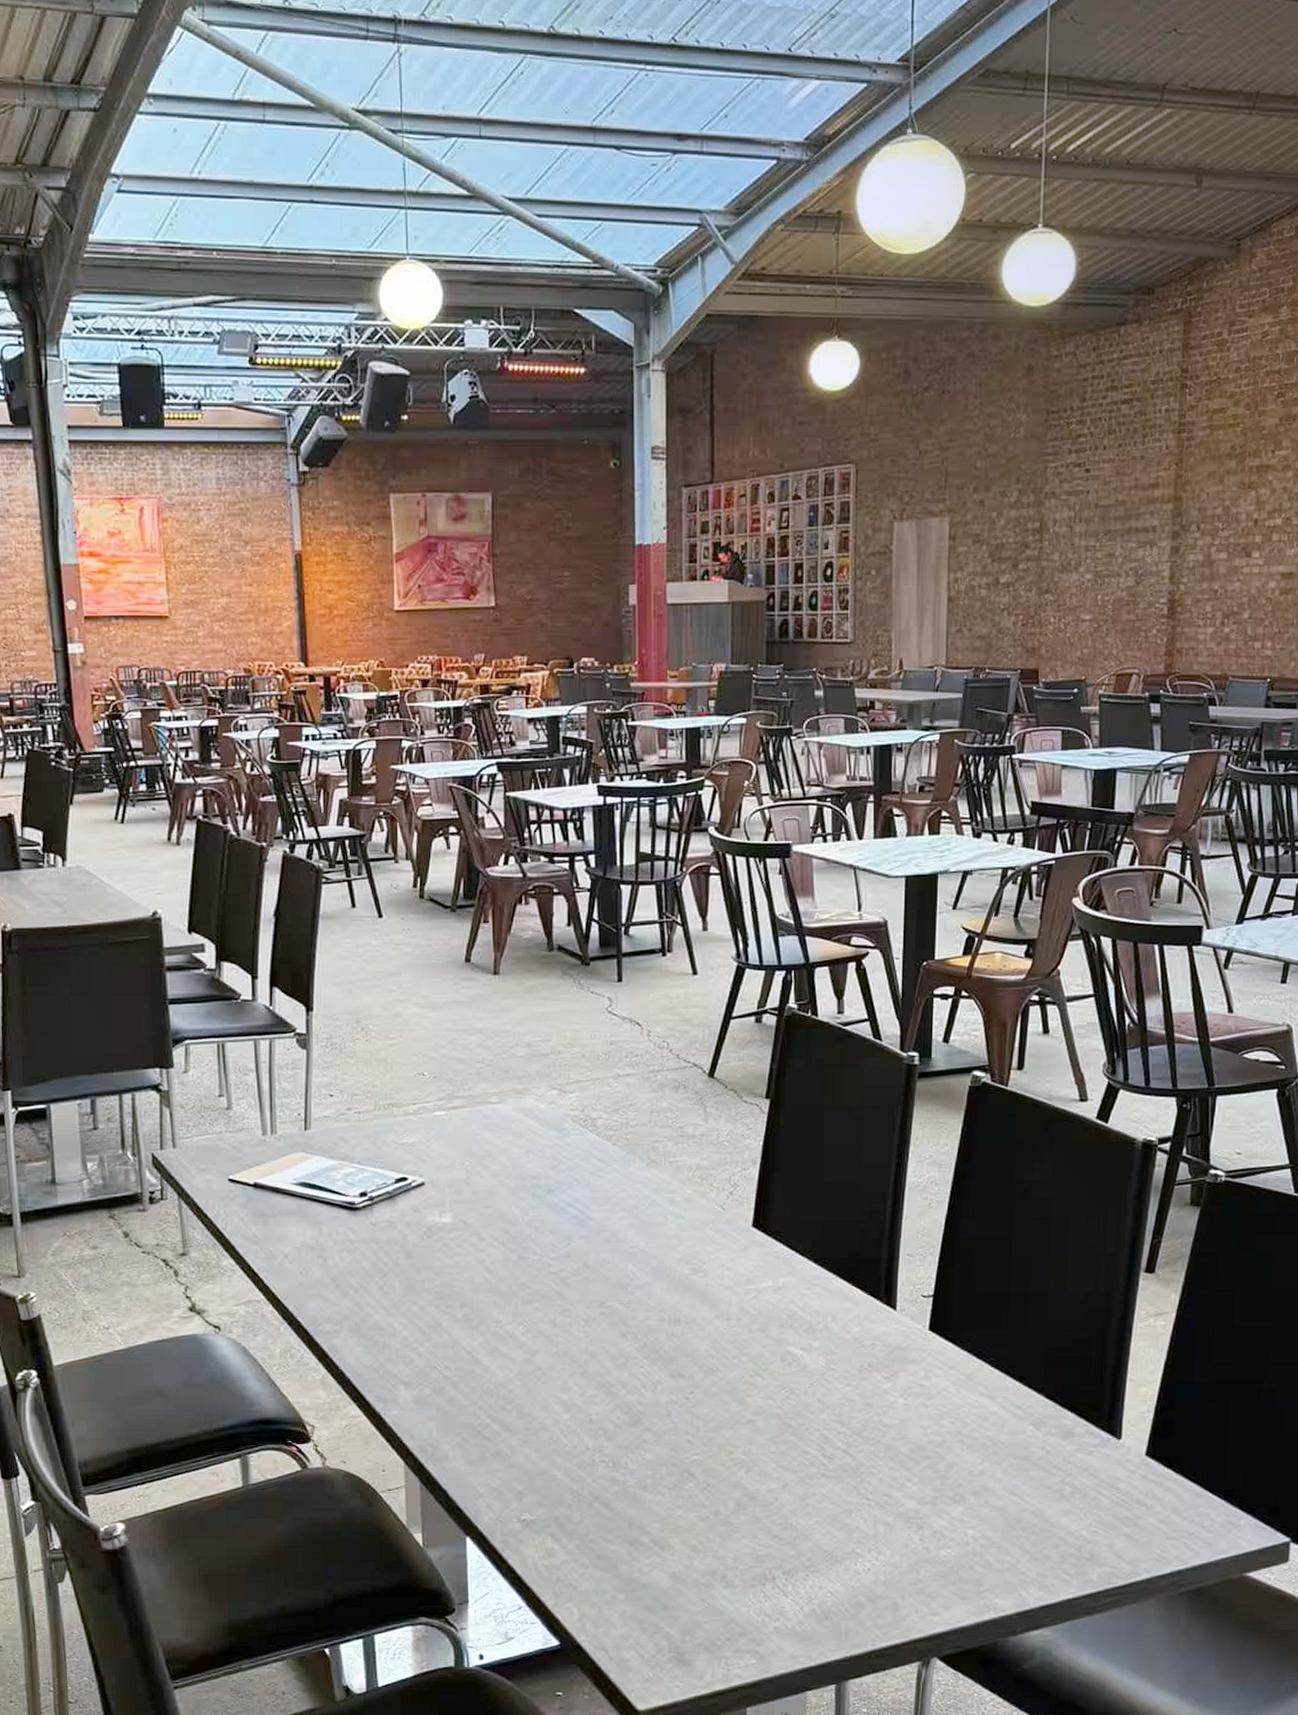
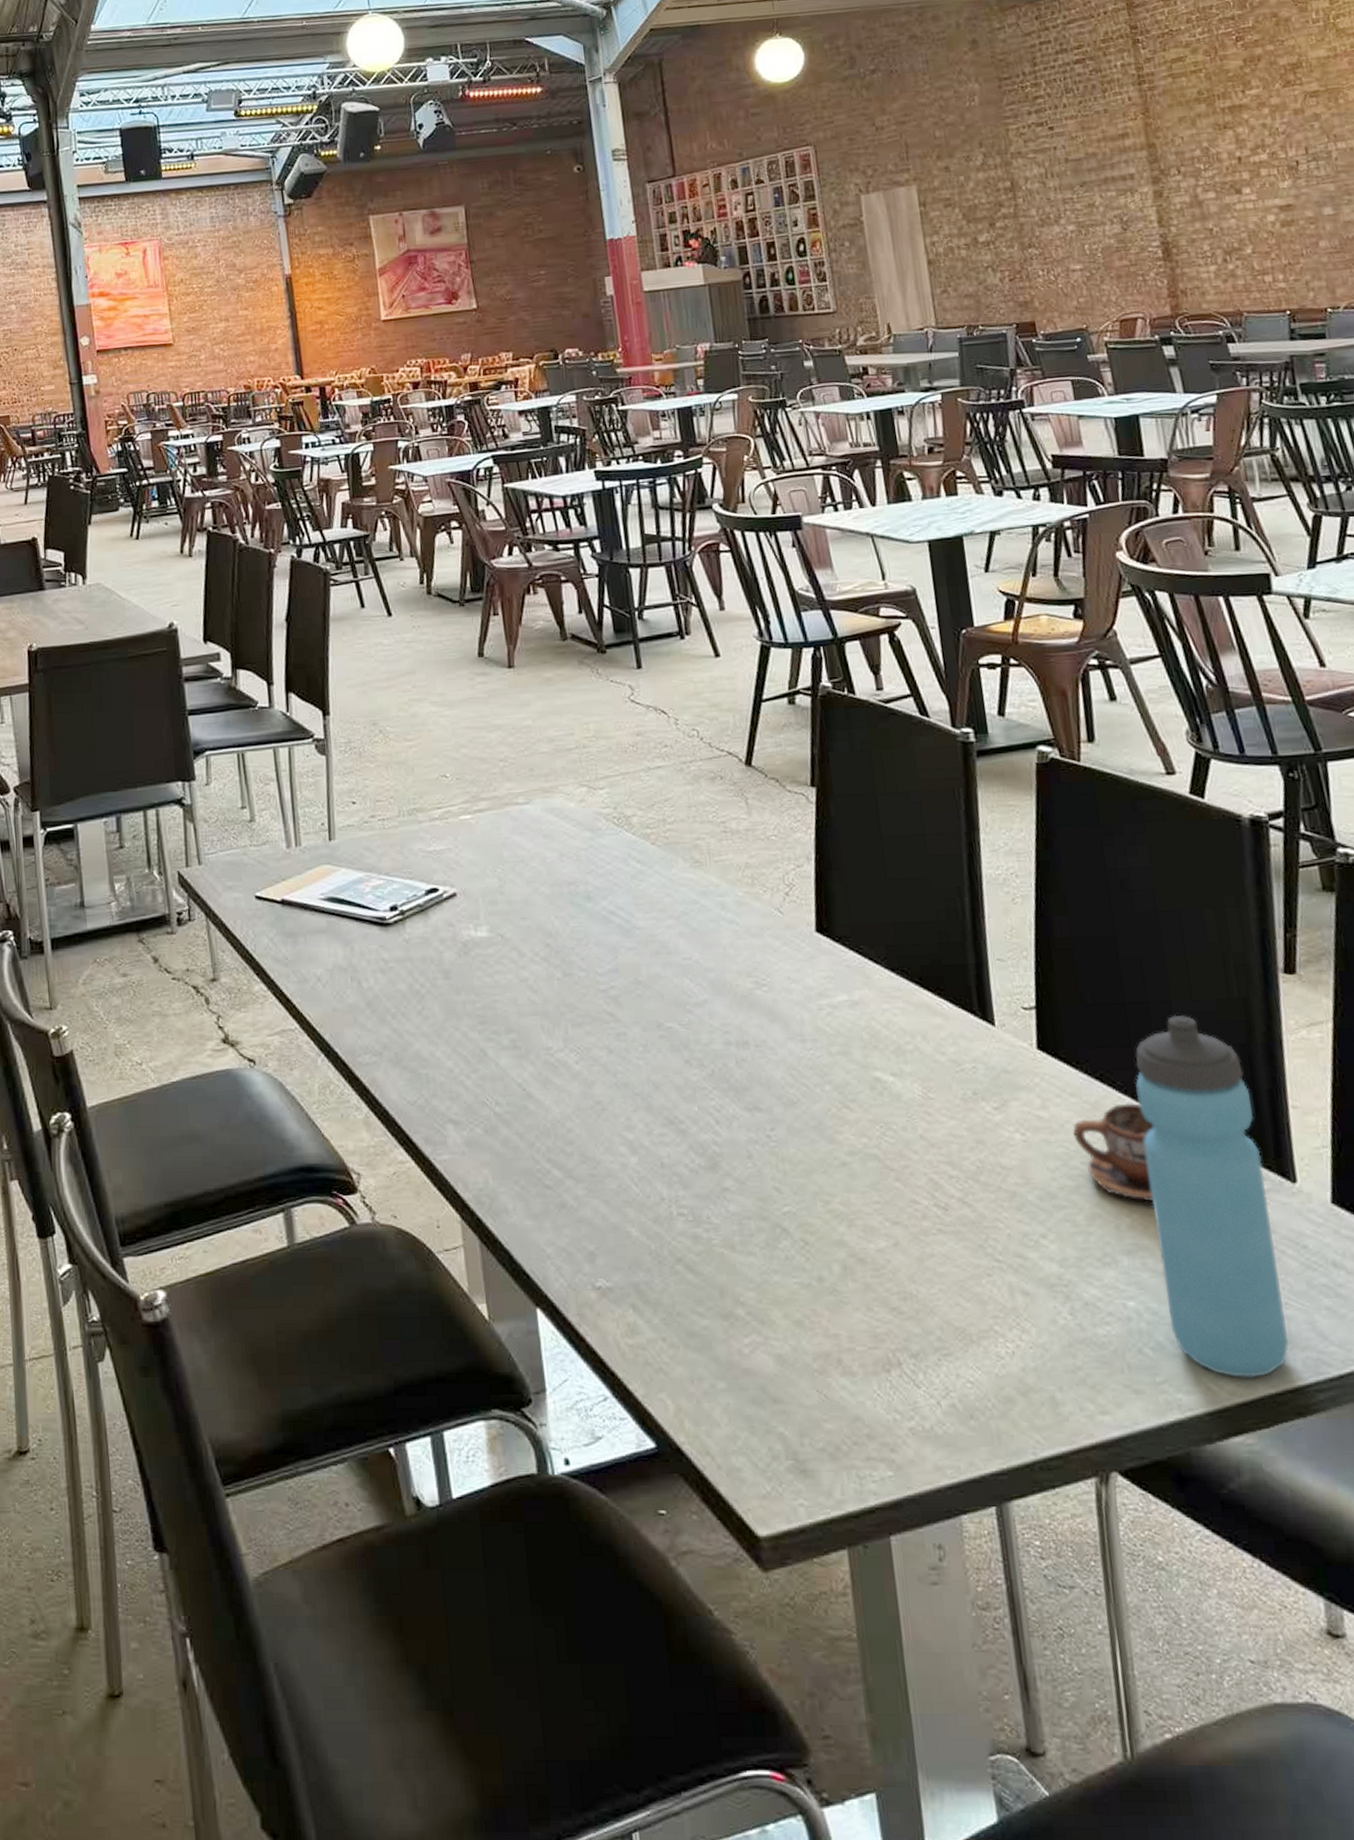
cup: none [947,1375,1014,1454] -> present [1073,1103,1154,1202]
water bottle: none [999,1304,1097,1587] -> present [1135,1014,1289,1378]

